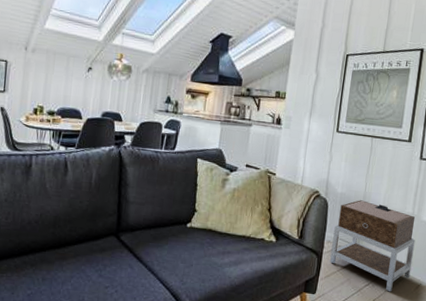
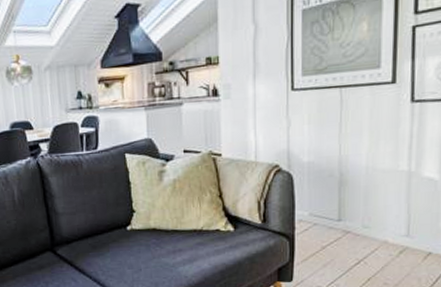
nightstand: present [330,200,416,292] -> none [305,166,417,268]

